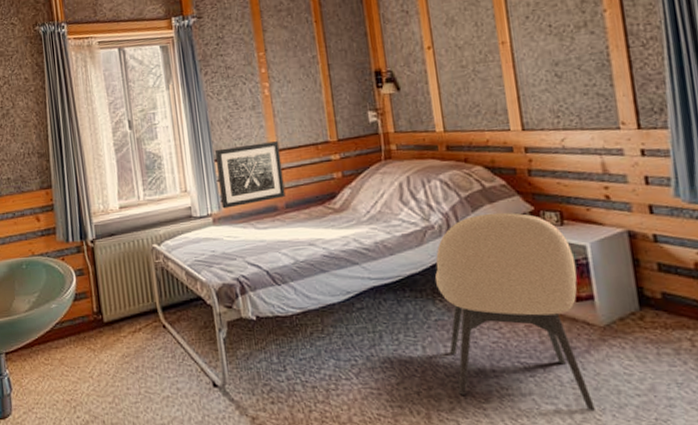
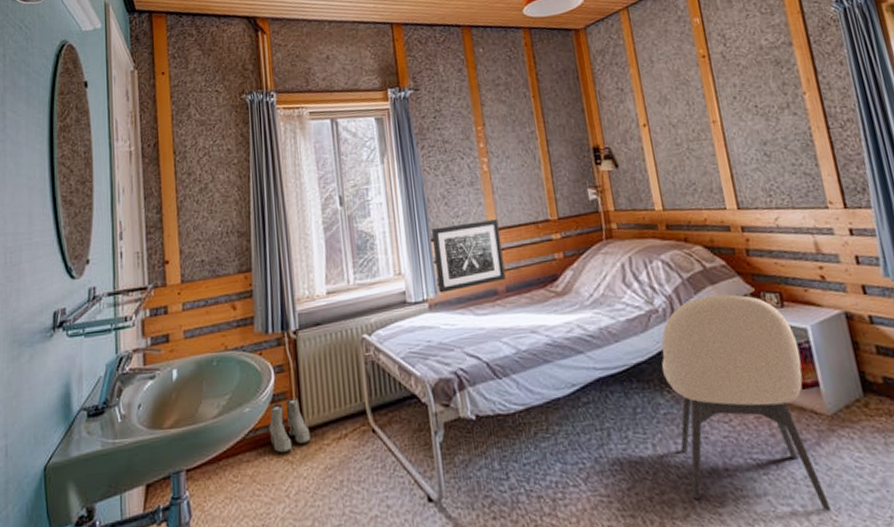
boots: none [73,296,109,343] -> present [269,397,310,454]

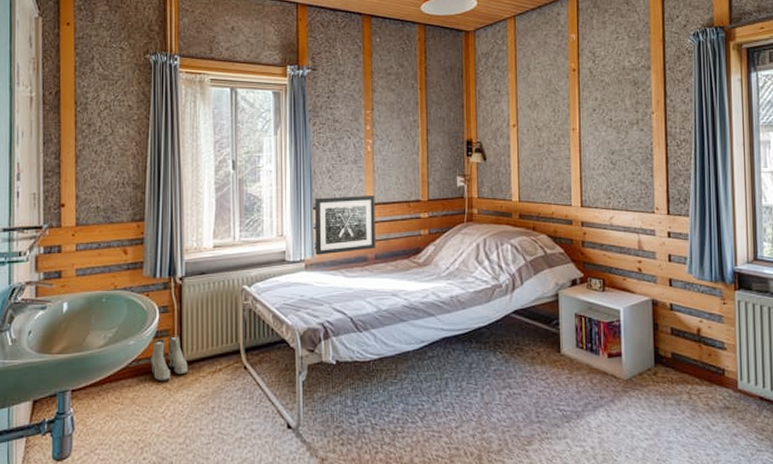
chair: present [661,294,831,510] -> none [497,276,613,452]

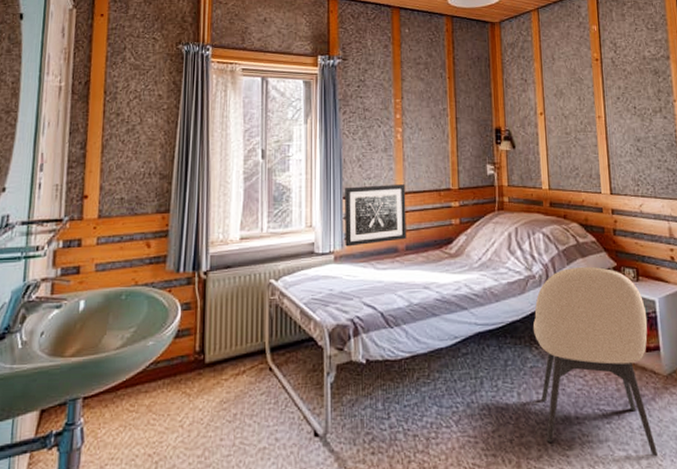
boots: present [151,335,188,381] -> none [170,334,210,386]
chair: none [497,276,613,452] -> present [532,266,658,456]

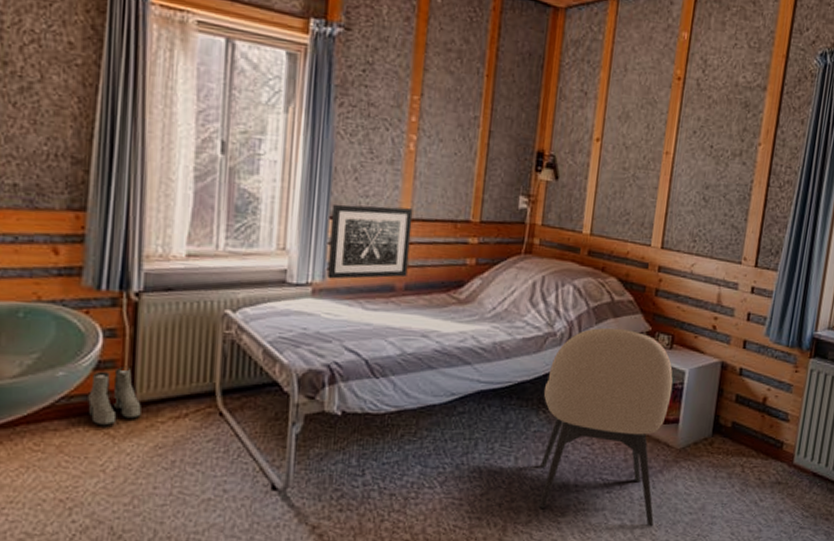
boots: none [170,334,210,386] -> present [88,367,141,426]

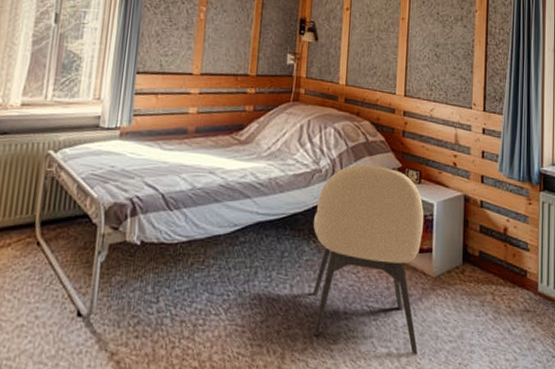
wall art: present [327,204,413,279] -> none [133,62,203,124]

